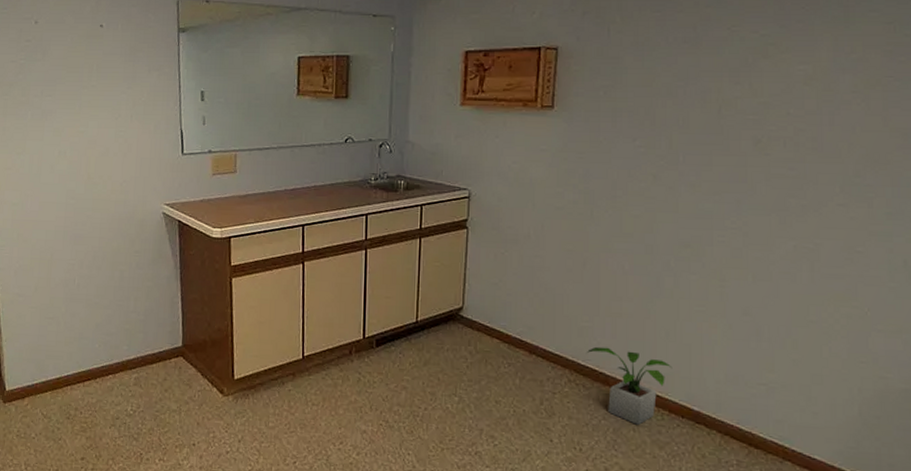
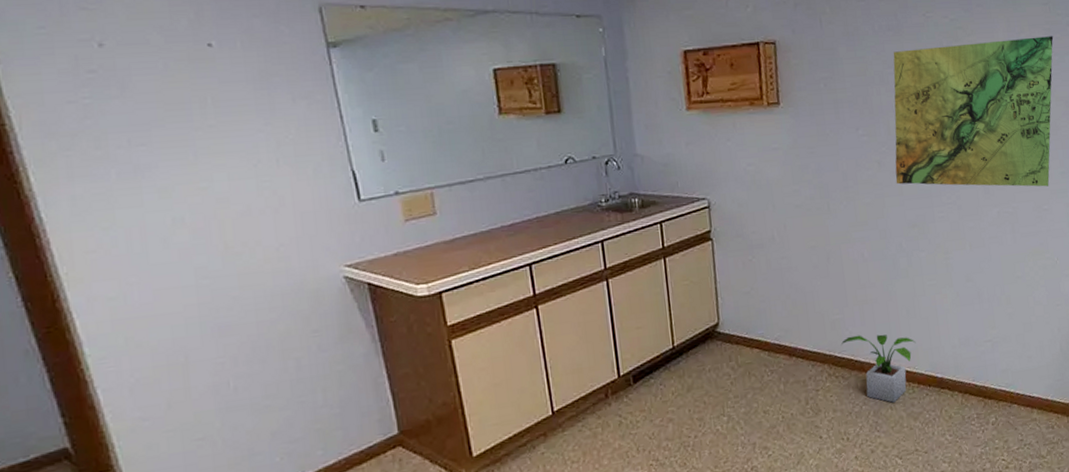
map: none [671,59,896,226] -> present [893,36,1054,187]

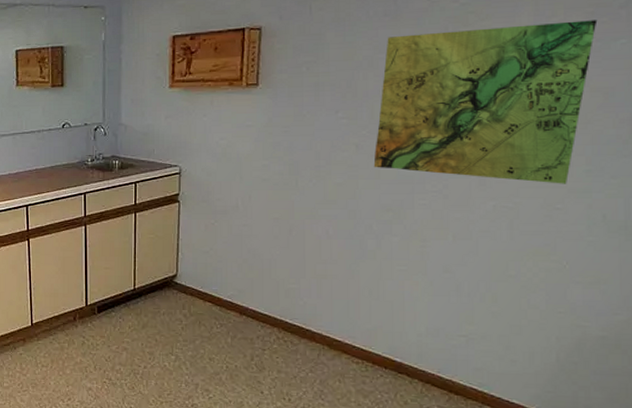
potted plant: present [840,334,916,403] -> none [293,306,376,376]

